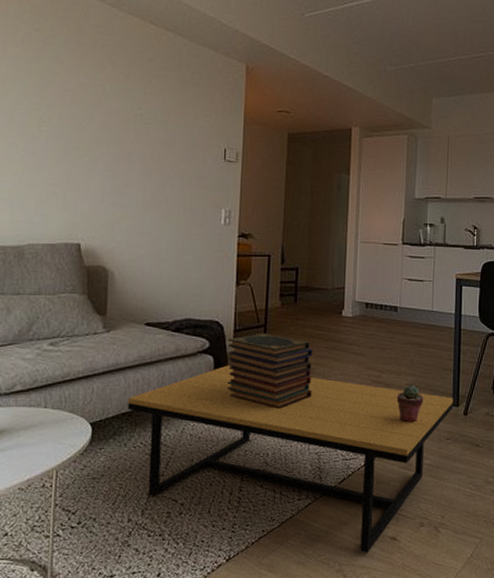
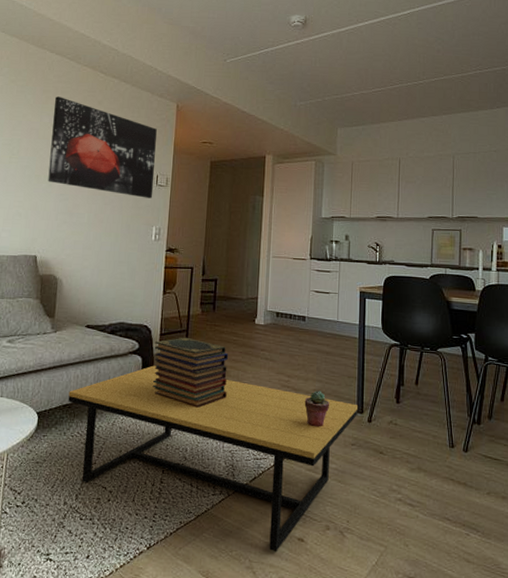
wall art: none [89,51,223,176] -> present [48,96,157,198]

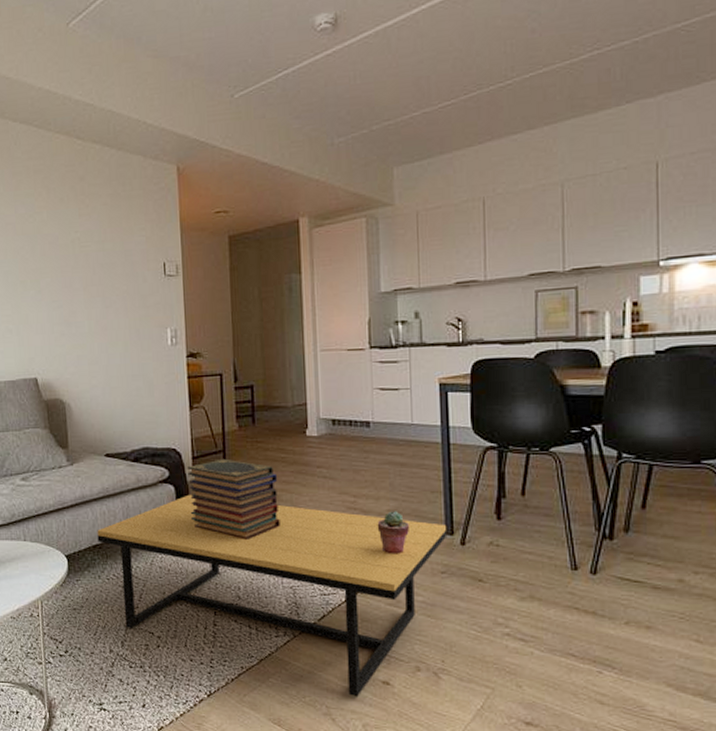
wall art: present [48,96,157,198] -> none [27,178,162,294]

